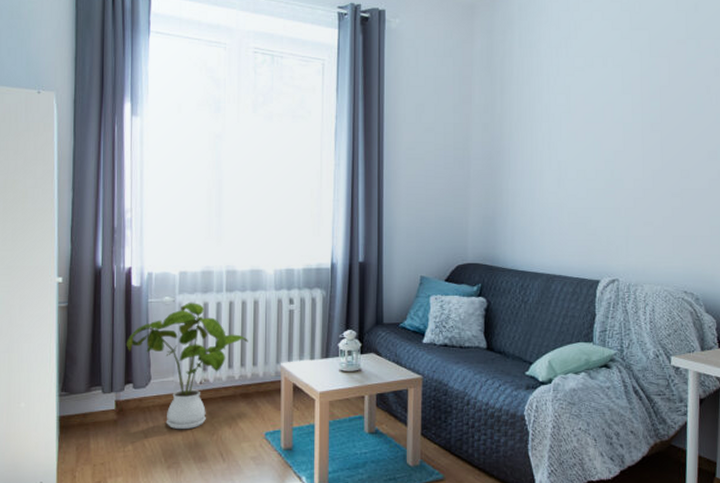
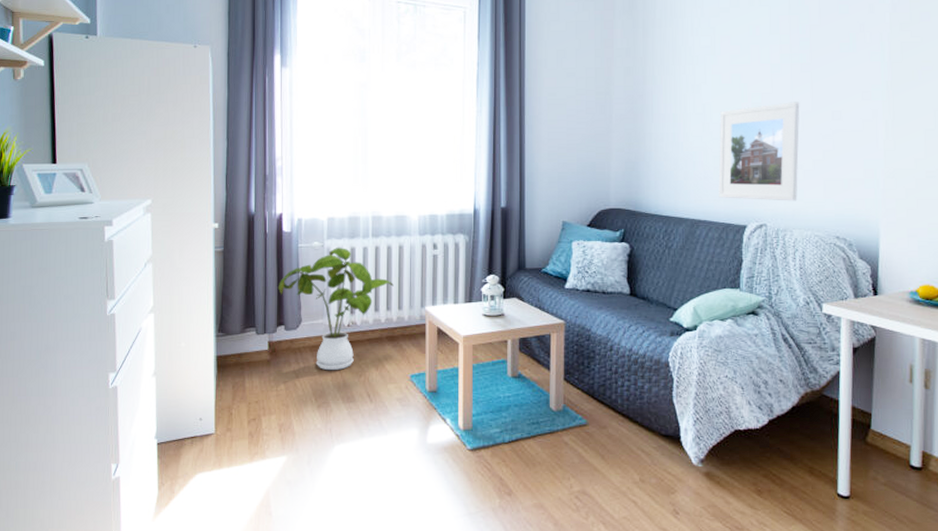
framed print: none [573,160,651,257] -> present [718,102,800,201]

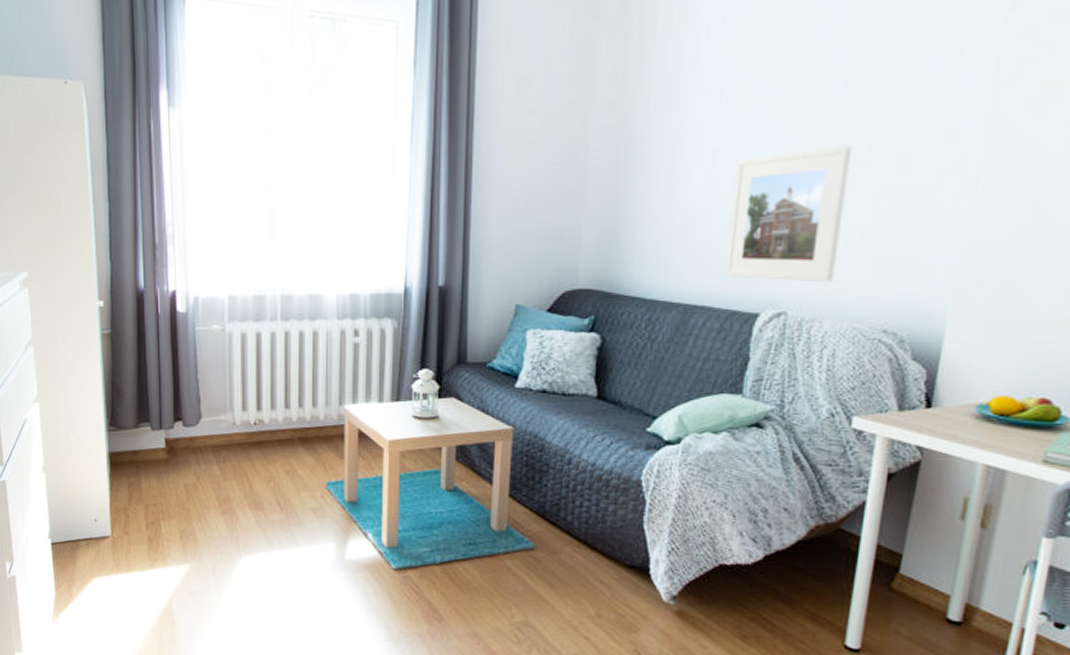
house plant: present [278,248,394,371] -> none [174,332,307,474]

